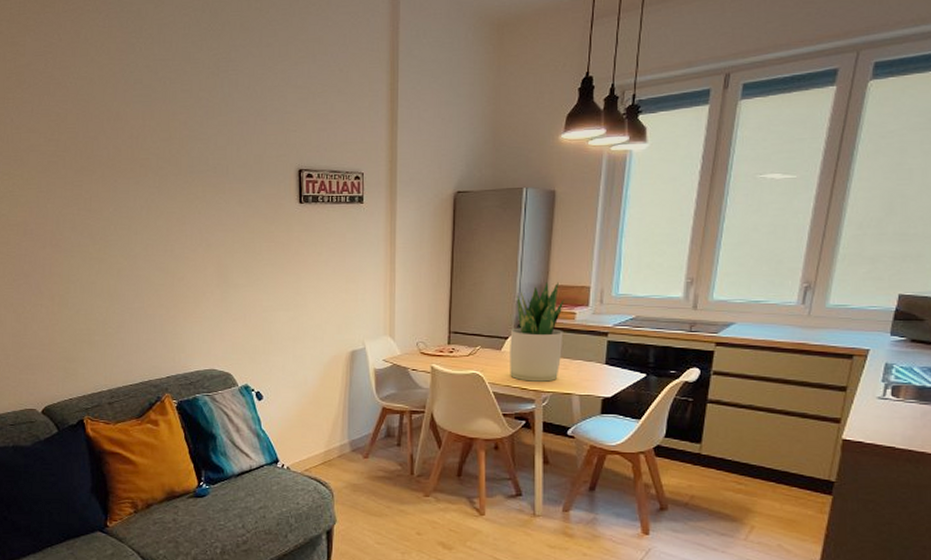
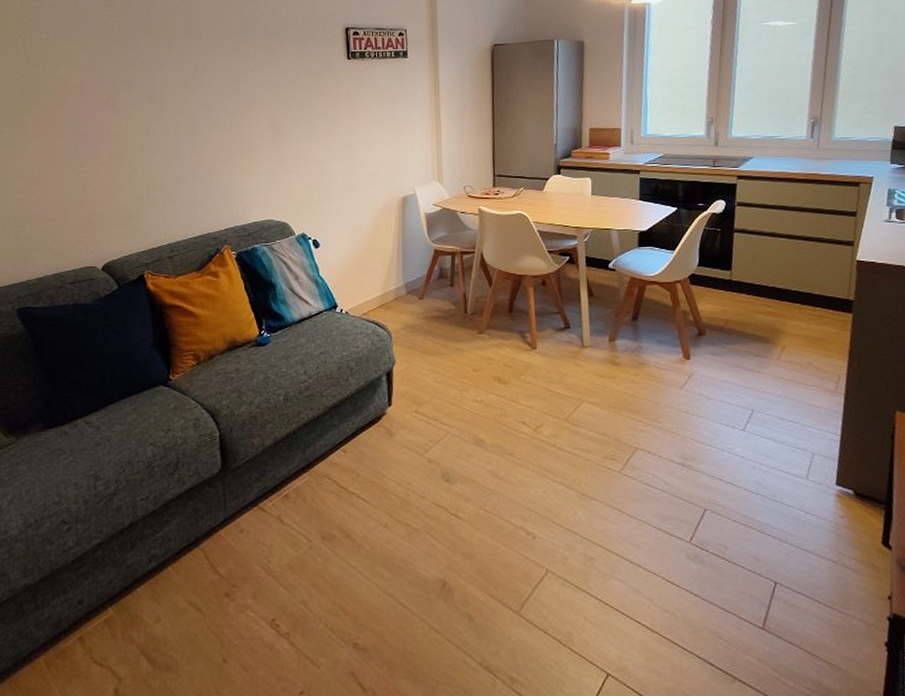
planter: present [510,282,566,382] -> none [550,125,600,219]

